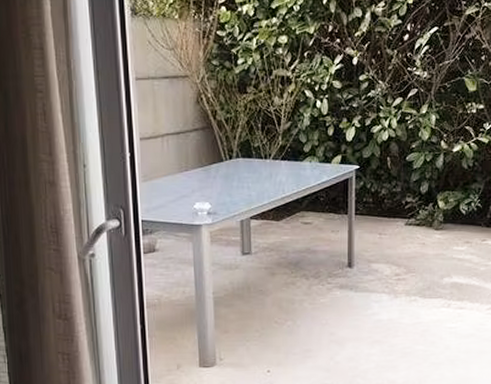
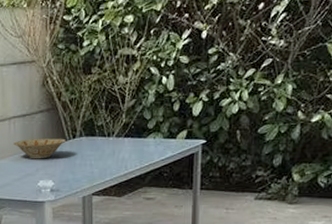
bowl: none [167,159,223,180] -> present [13,138,67,159]

